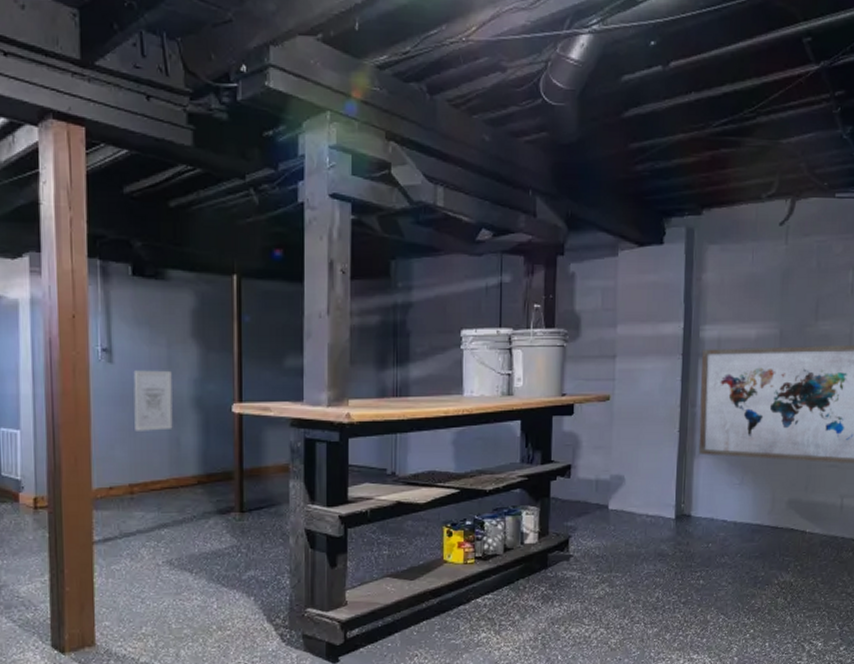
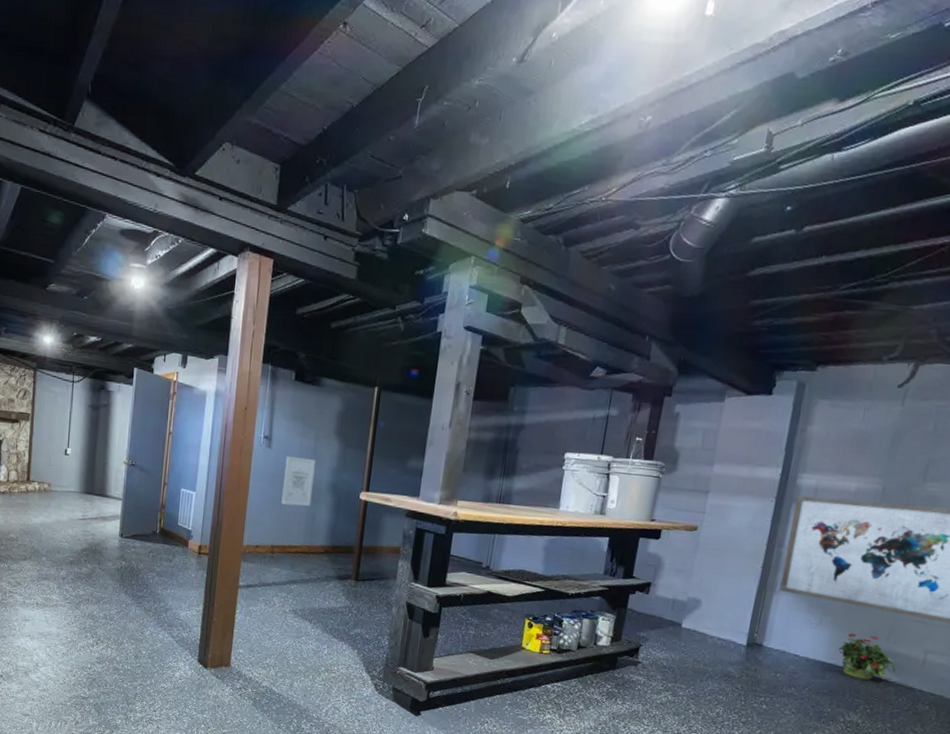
potted plant: none [763,488,817,535] -> present [838,633,896,680]

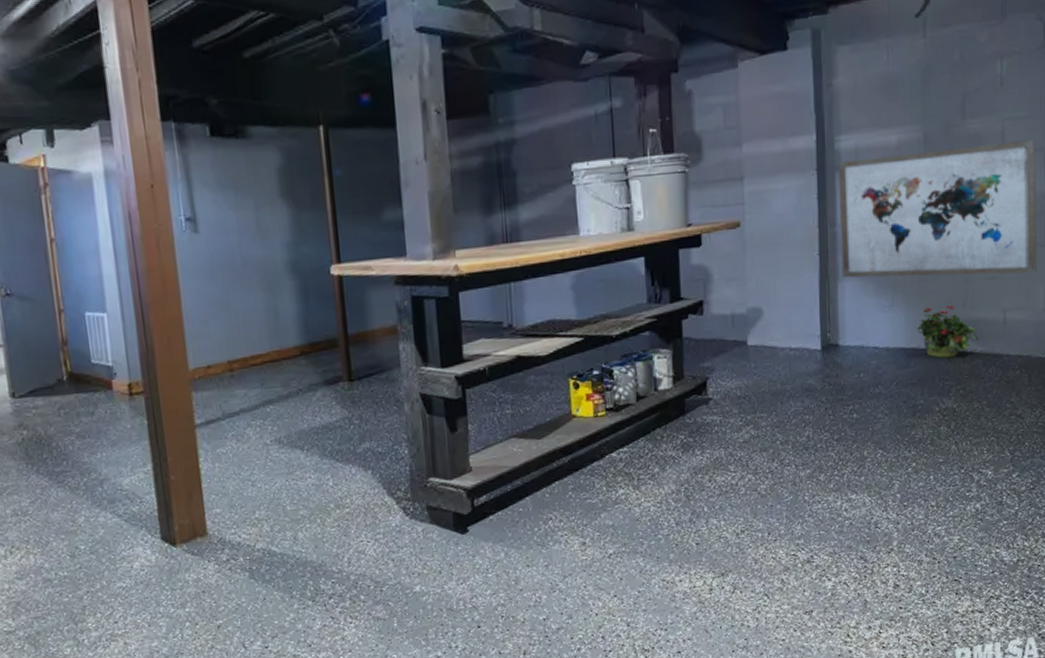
wall art: present [281,456,316,506] -> none [221,235,269,304]

